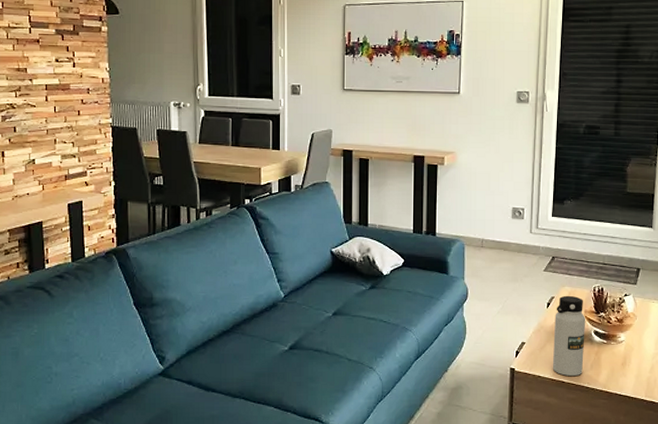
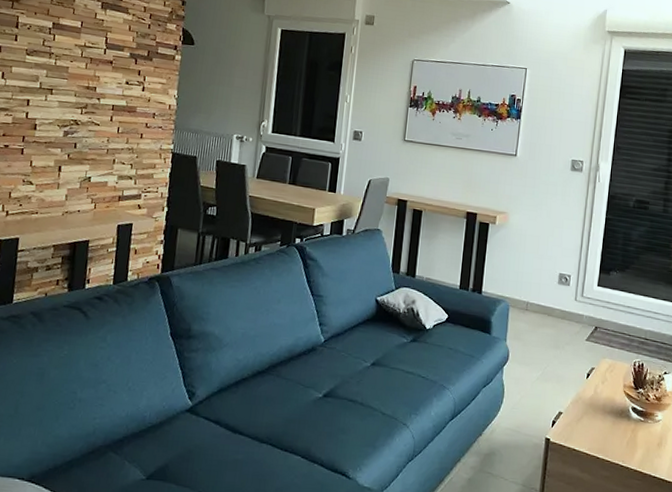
water bottle: present [552,295,585,376] -> none [587,367,624,452]

